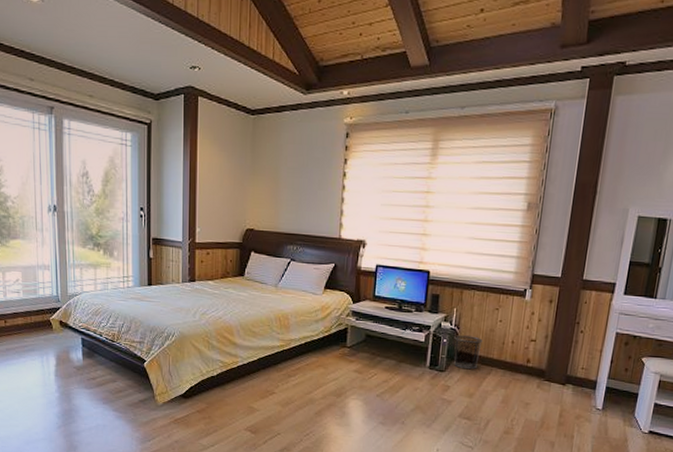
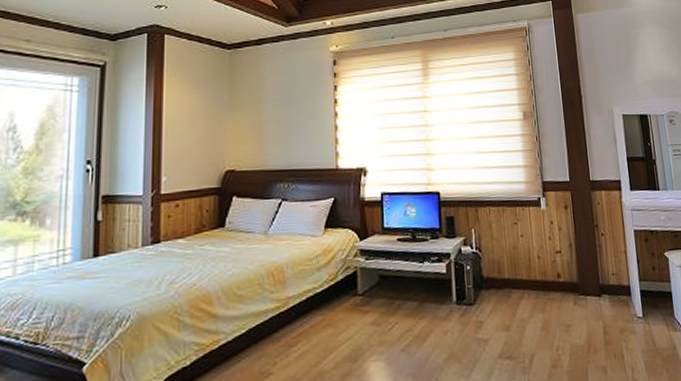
waste bin: present [454,335,483,370] -> none [478,257,508,298]

